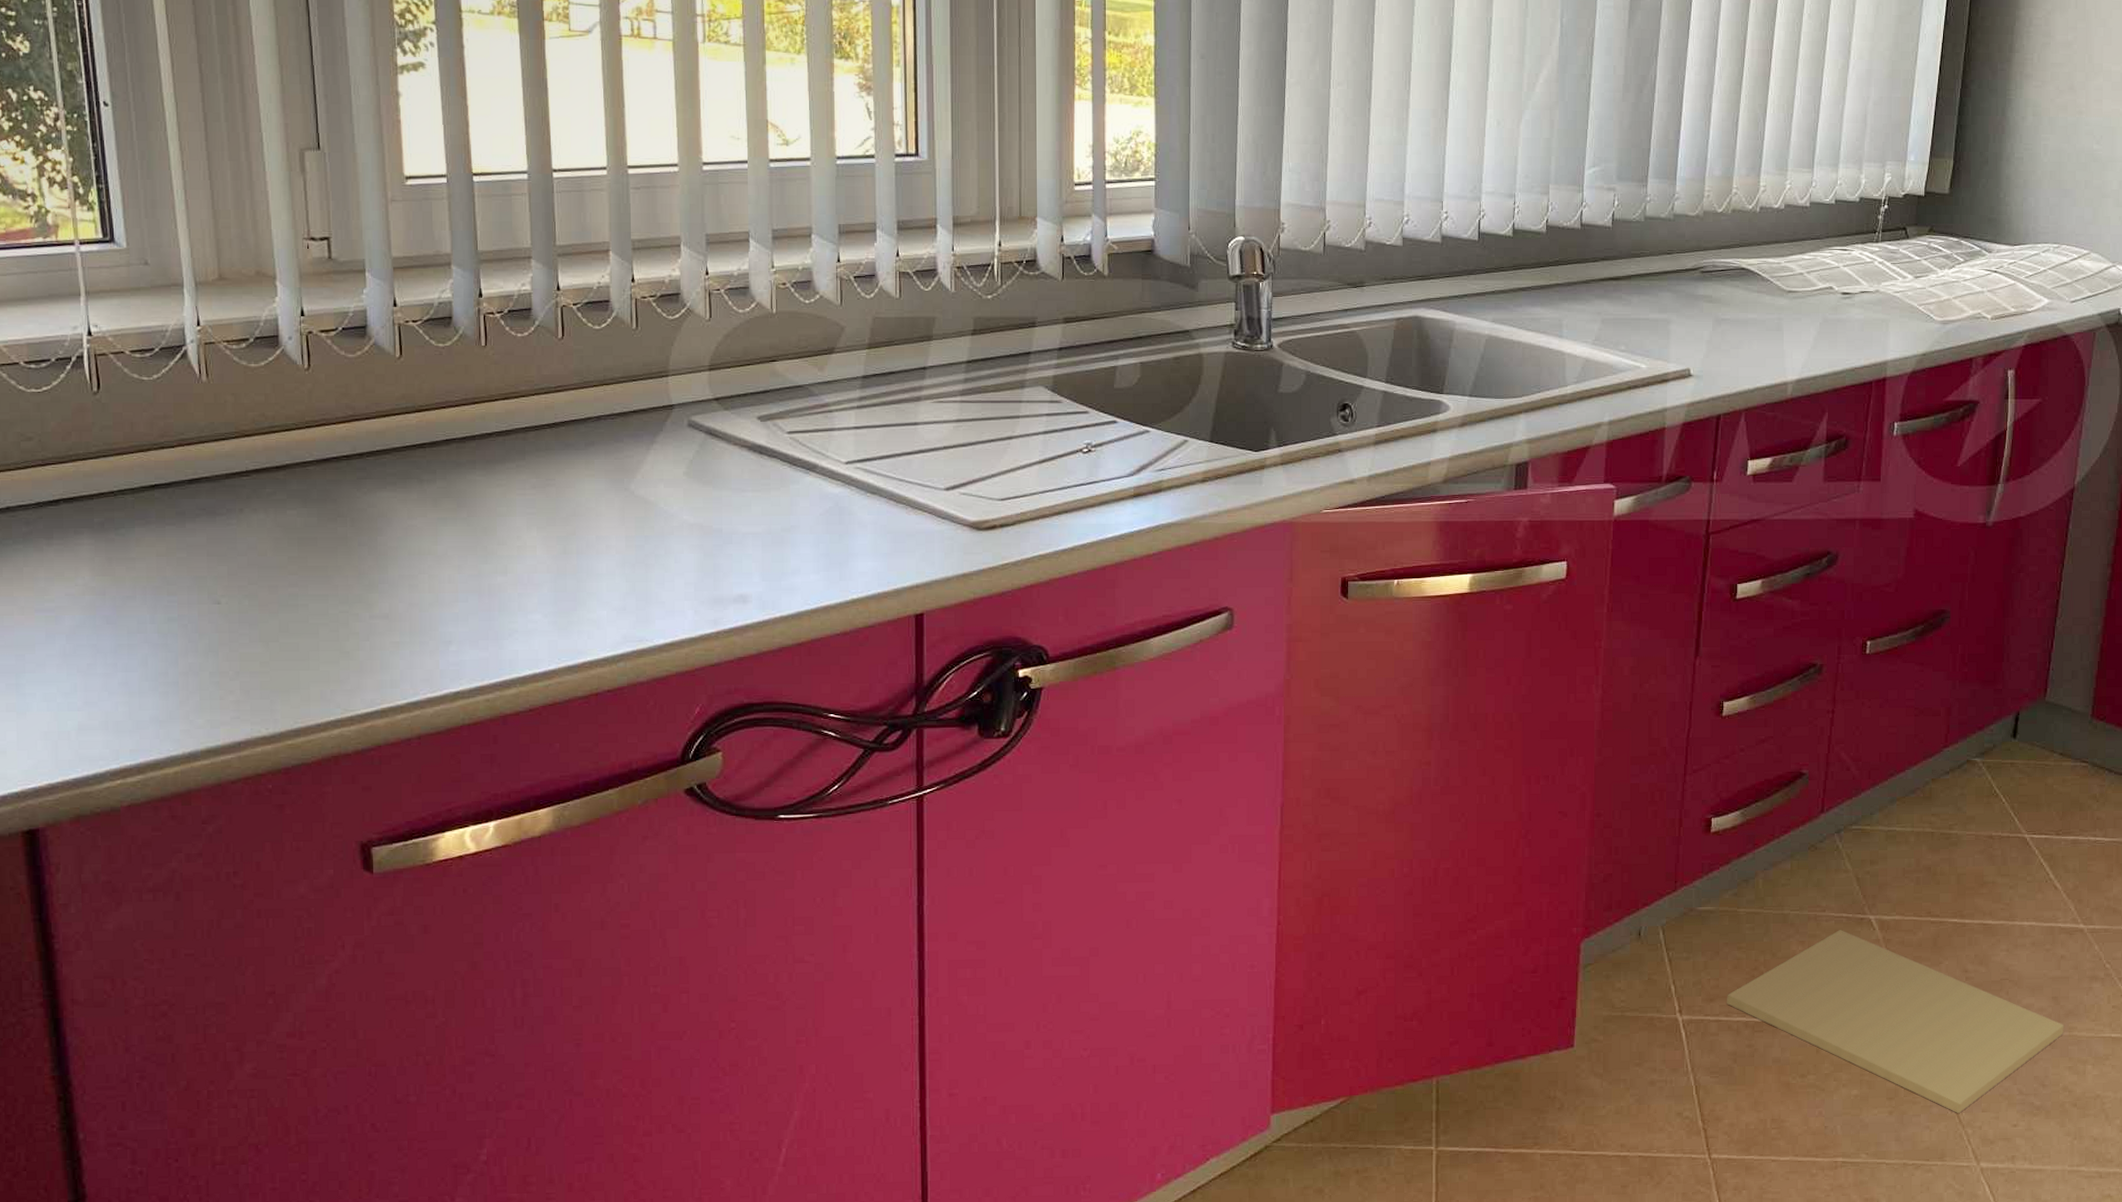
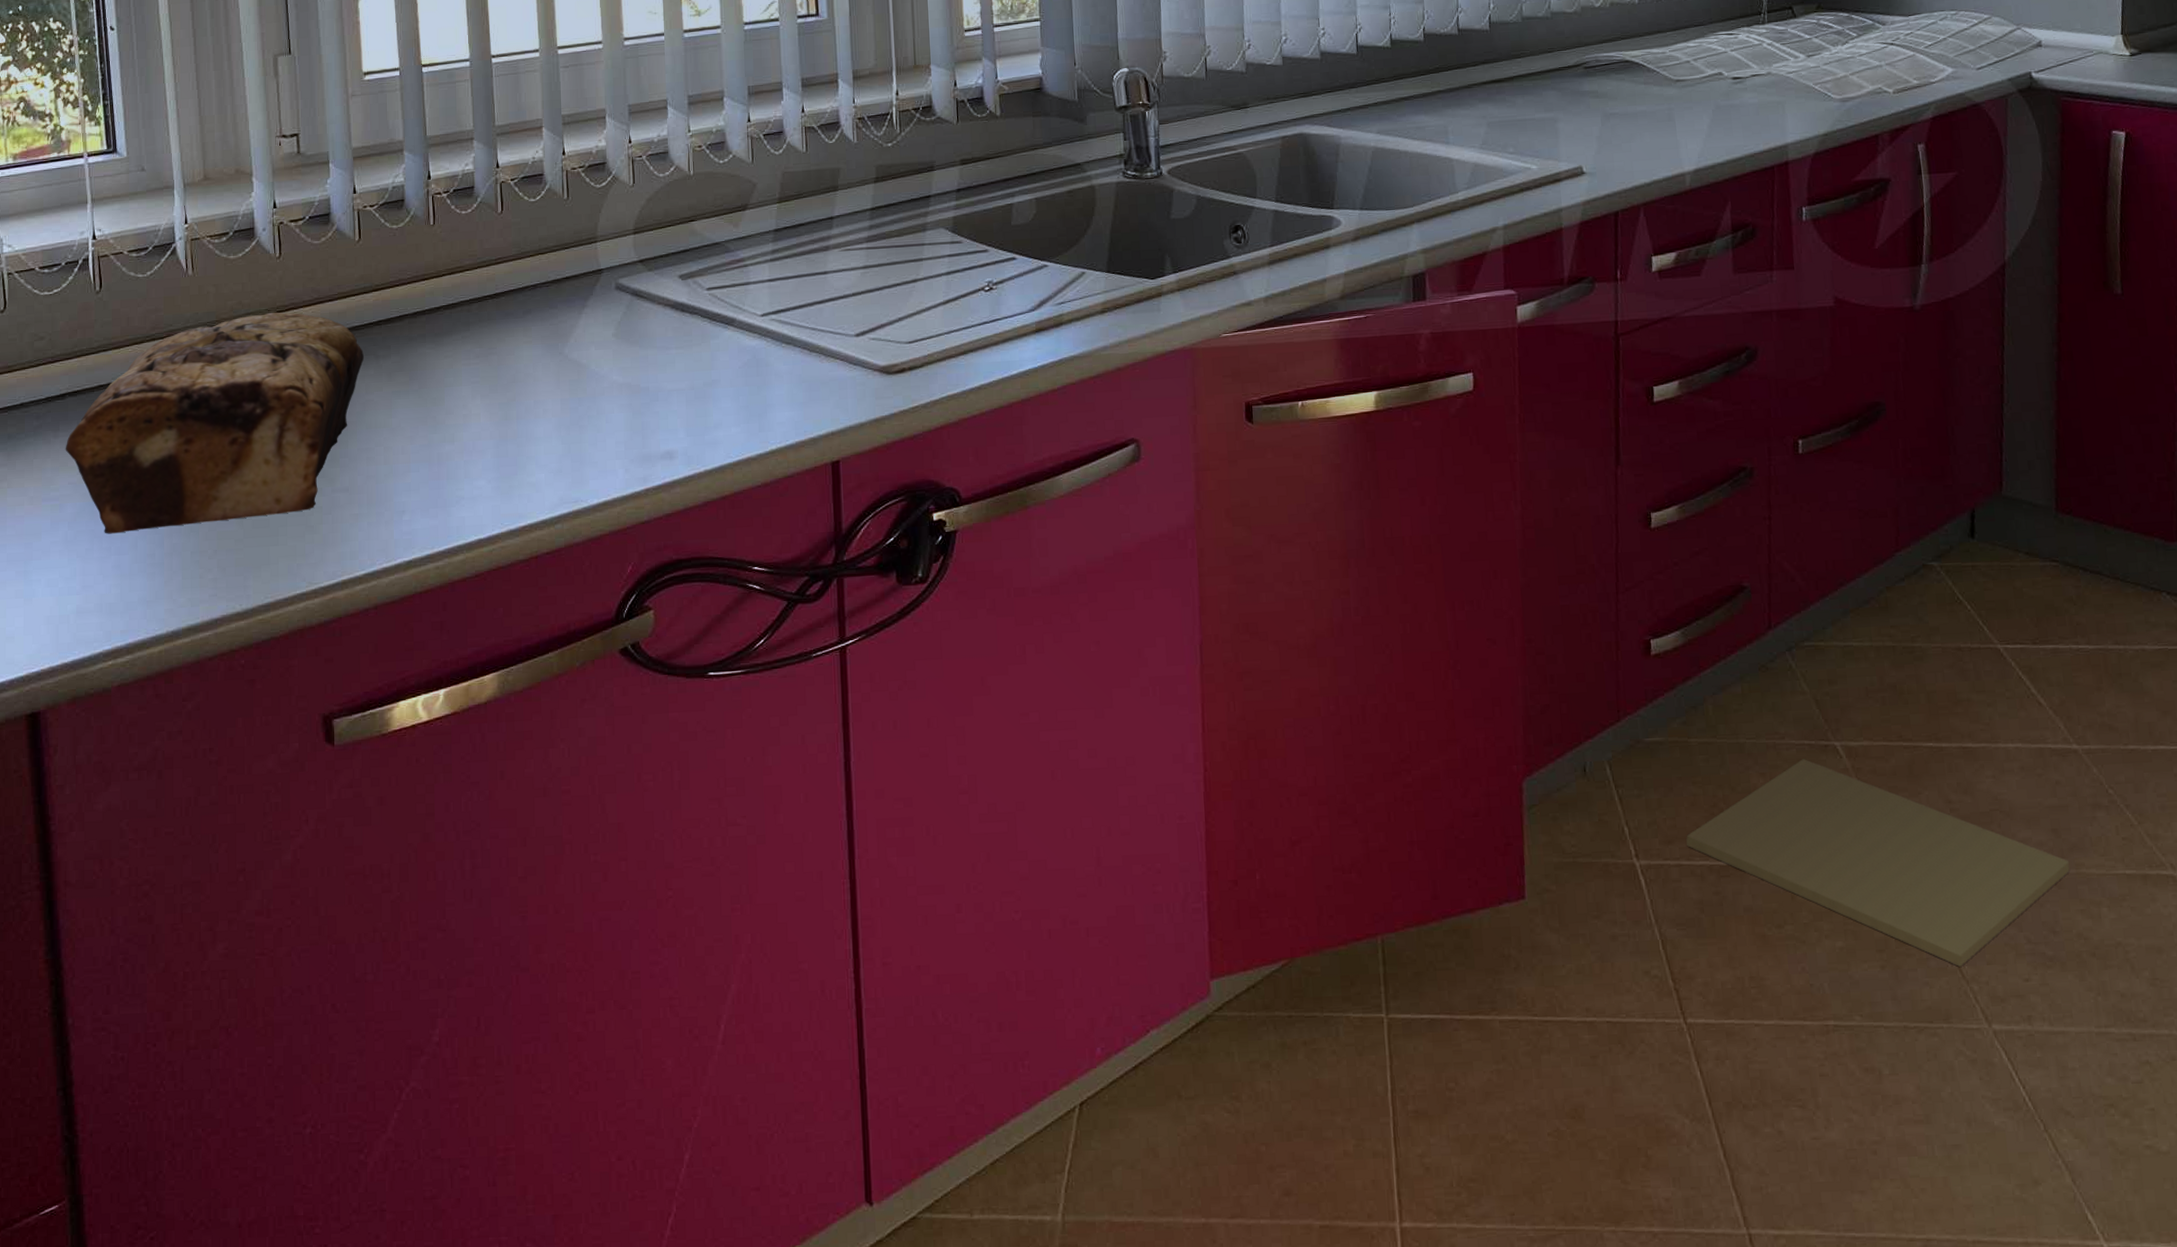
bread loaf: none [60,427,405,650] -> present [65,312,364,534]

